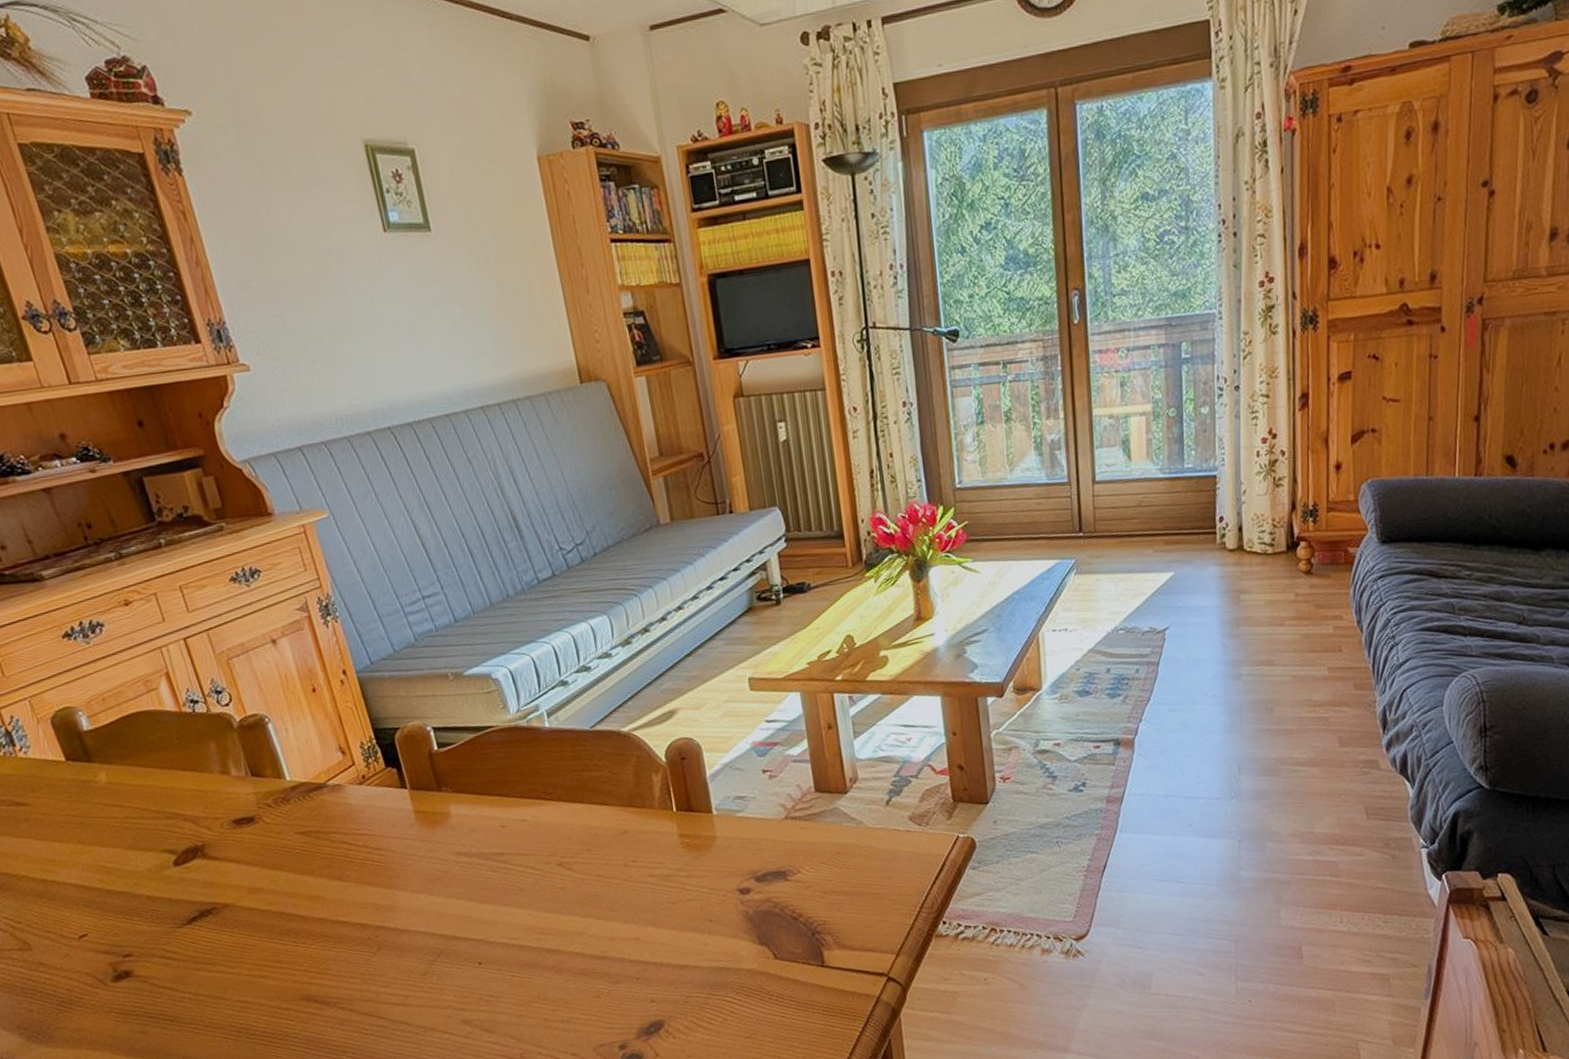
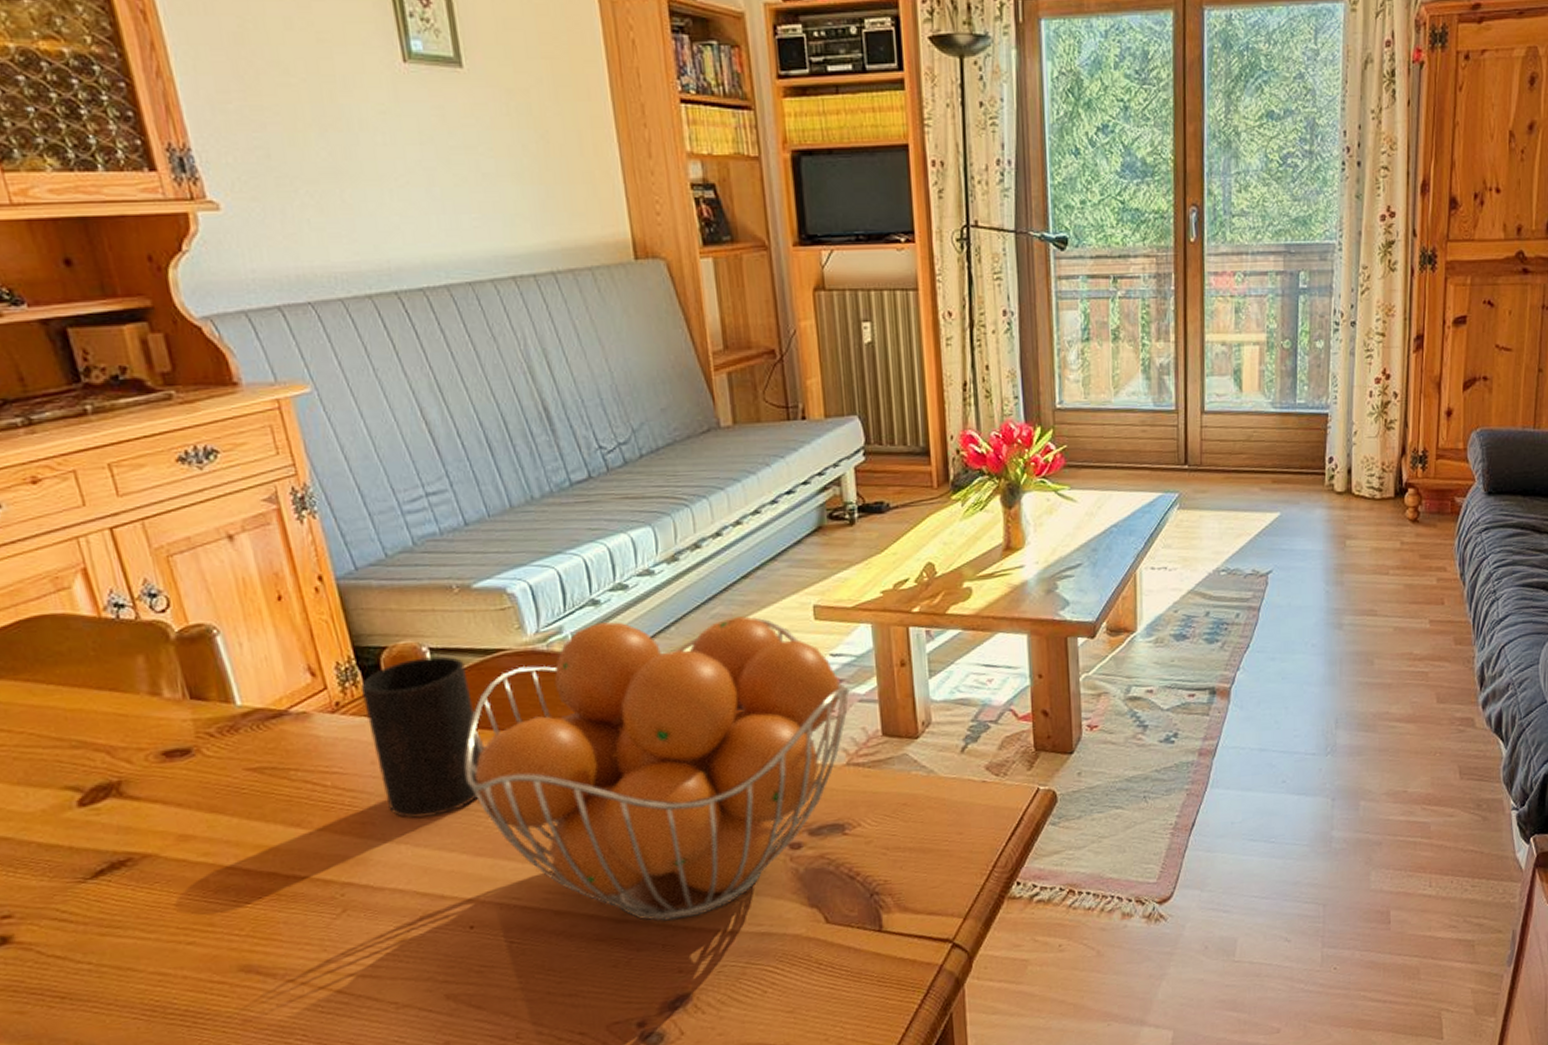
cup: none [381,734,479,872] -> present [361,656,481,819]
fruit basket: none [466,689,784,958] -> present [464,615,850,922]

